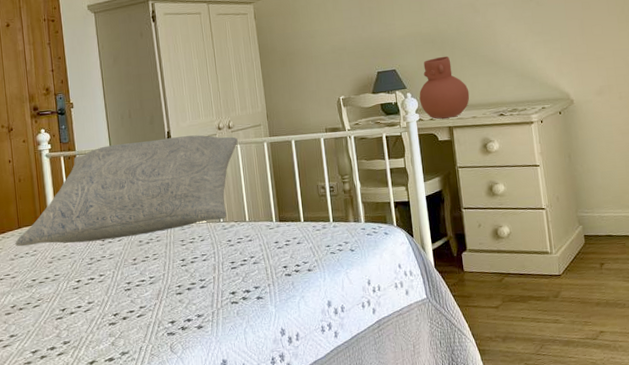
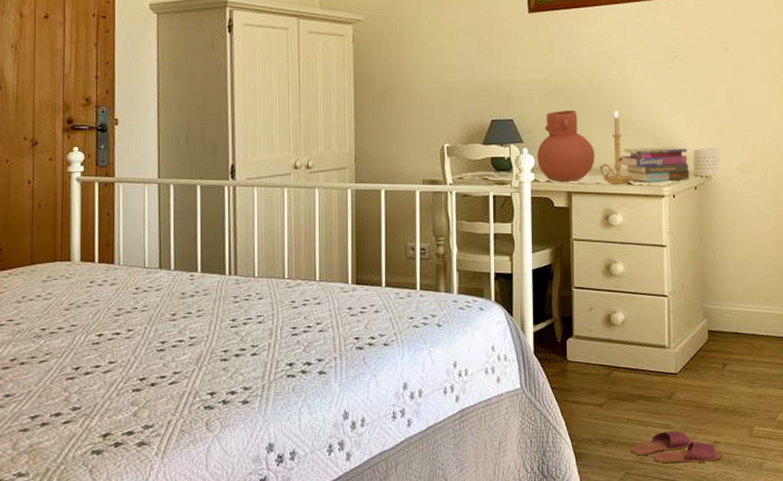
pillow: present [15,135,238,247] -> none [25,172,316,289]
candle holder: none [474,53,505,117] -> present [599,111,634,185]
books: none [491,78,554,113] -> present [620,146,690,183]
slippers: none [526,324,609,353] -> present [630,431,723,463]
mug: none [553,75,581,103] -> present [692,147,721,177]

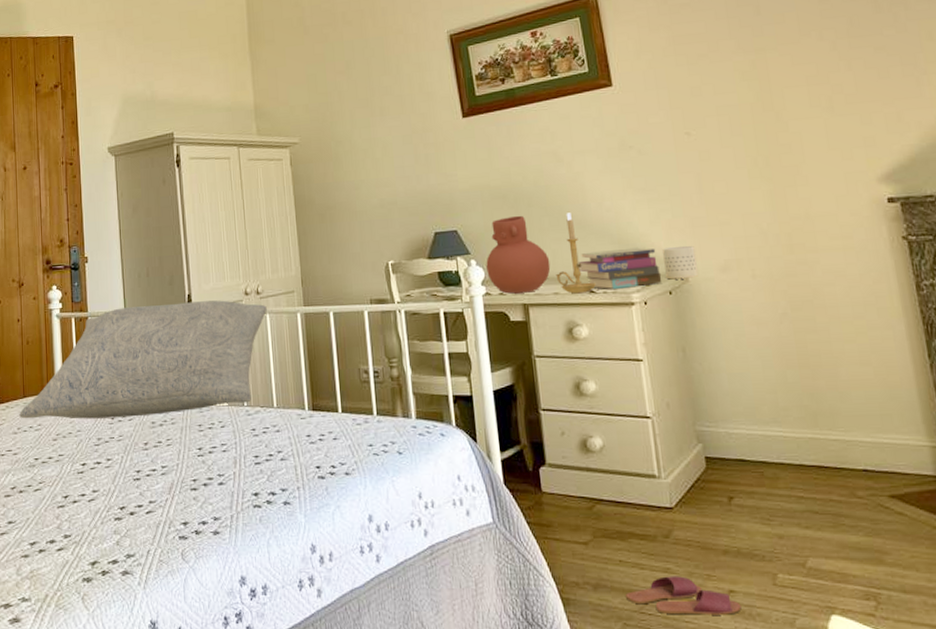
pillow: none [25,172,316,289] -> present [19,300,267,419]

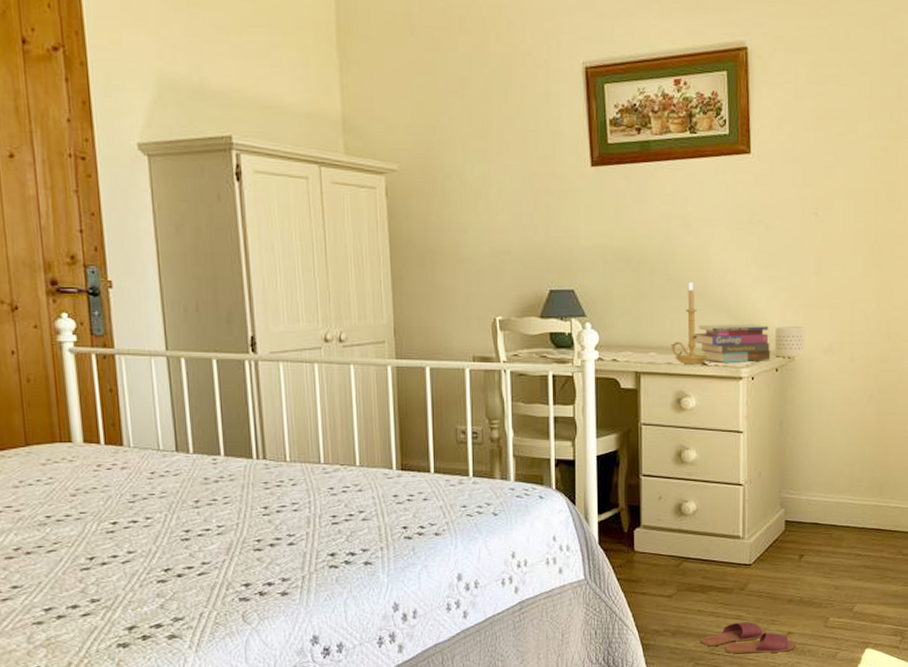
pillow: present [19,300,267,419] -> none [21,345,351,473]
vase: present [486,215,551,294] -> none [602,280,667,361]

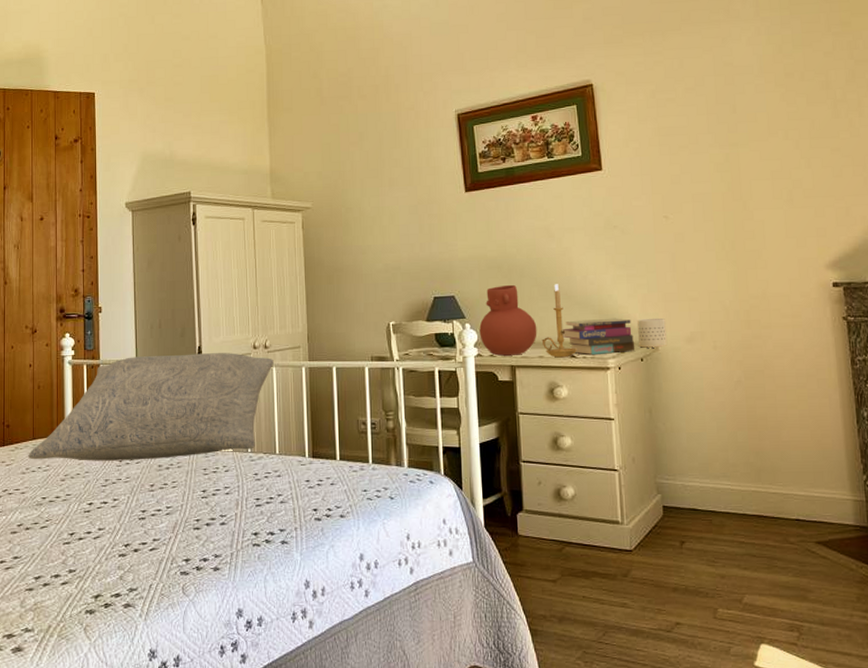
pillow: none [21,345,351,473] -> present [28,353,274,461]
vase: none [602,280,667,361] -> present [479,284,537,356]
slippers: present [700,622,796,653] -> none [587,610,686,644]

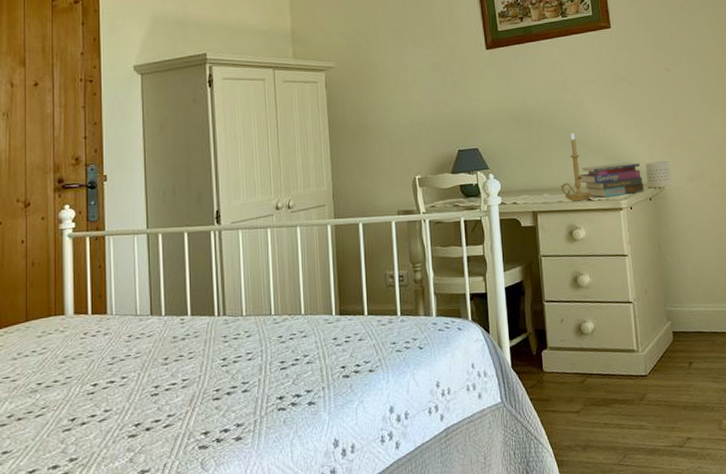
pillow: present [28,353,274,461] -> none [20,215,298,344]
vase: present [479,284,537,356] -> none [502,135,557,203]

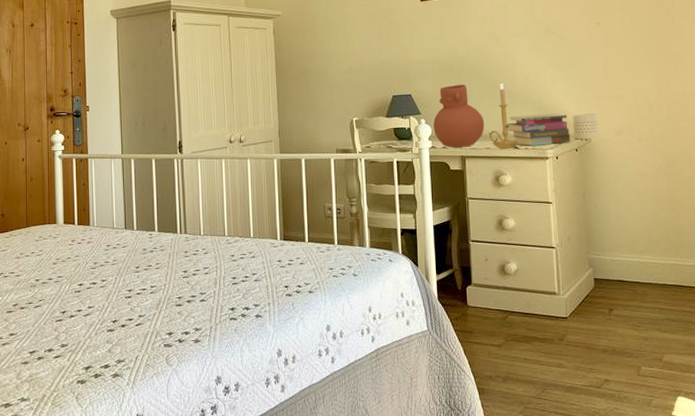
vase: none [502,135,557,203] -> present [433,84,485,148]

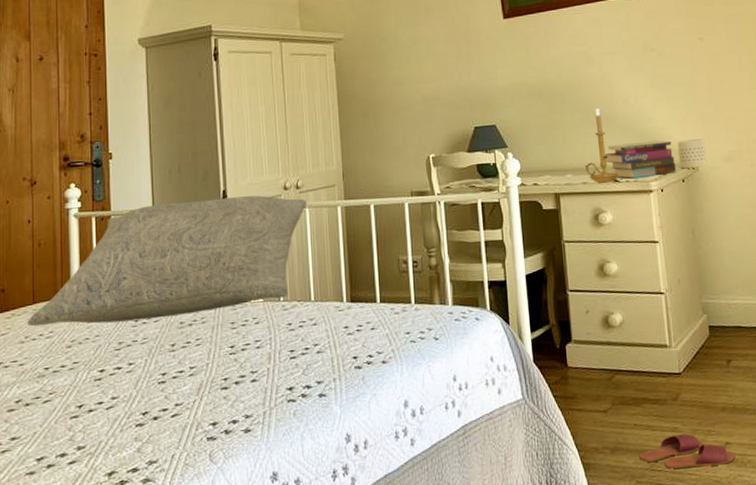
pillow: none [22,146,248,246] -> present [27,195,307,327]
vase: present [433,84,485,148] -> none [522,111,580,184]
slippers: none [527,369,613,399] -> present [639,433,736,469]

